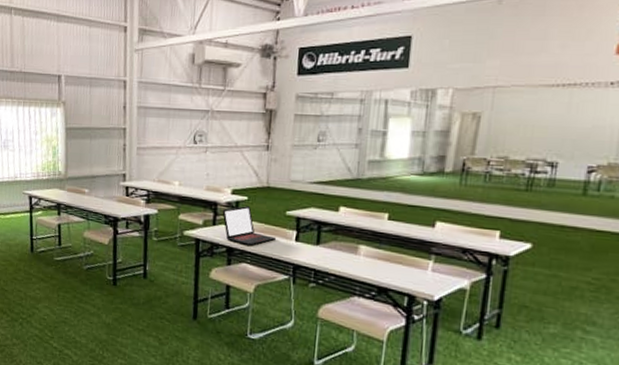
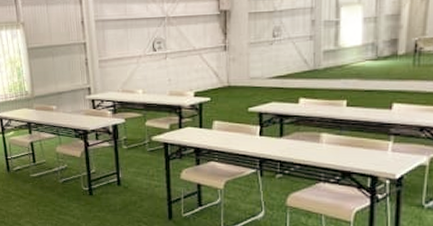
laptop: present [222,206,276,246] -> none [187,107,240,144]

